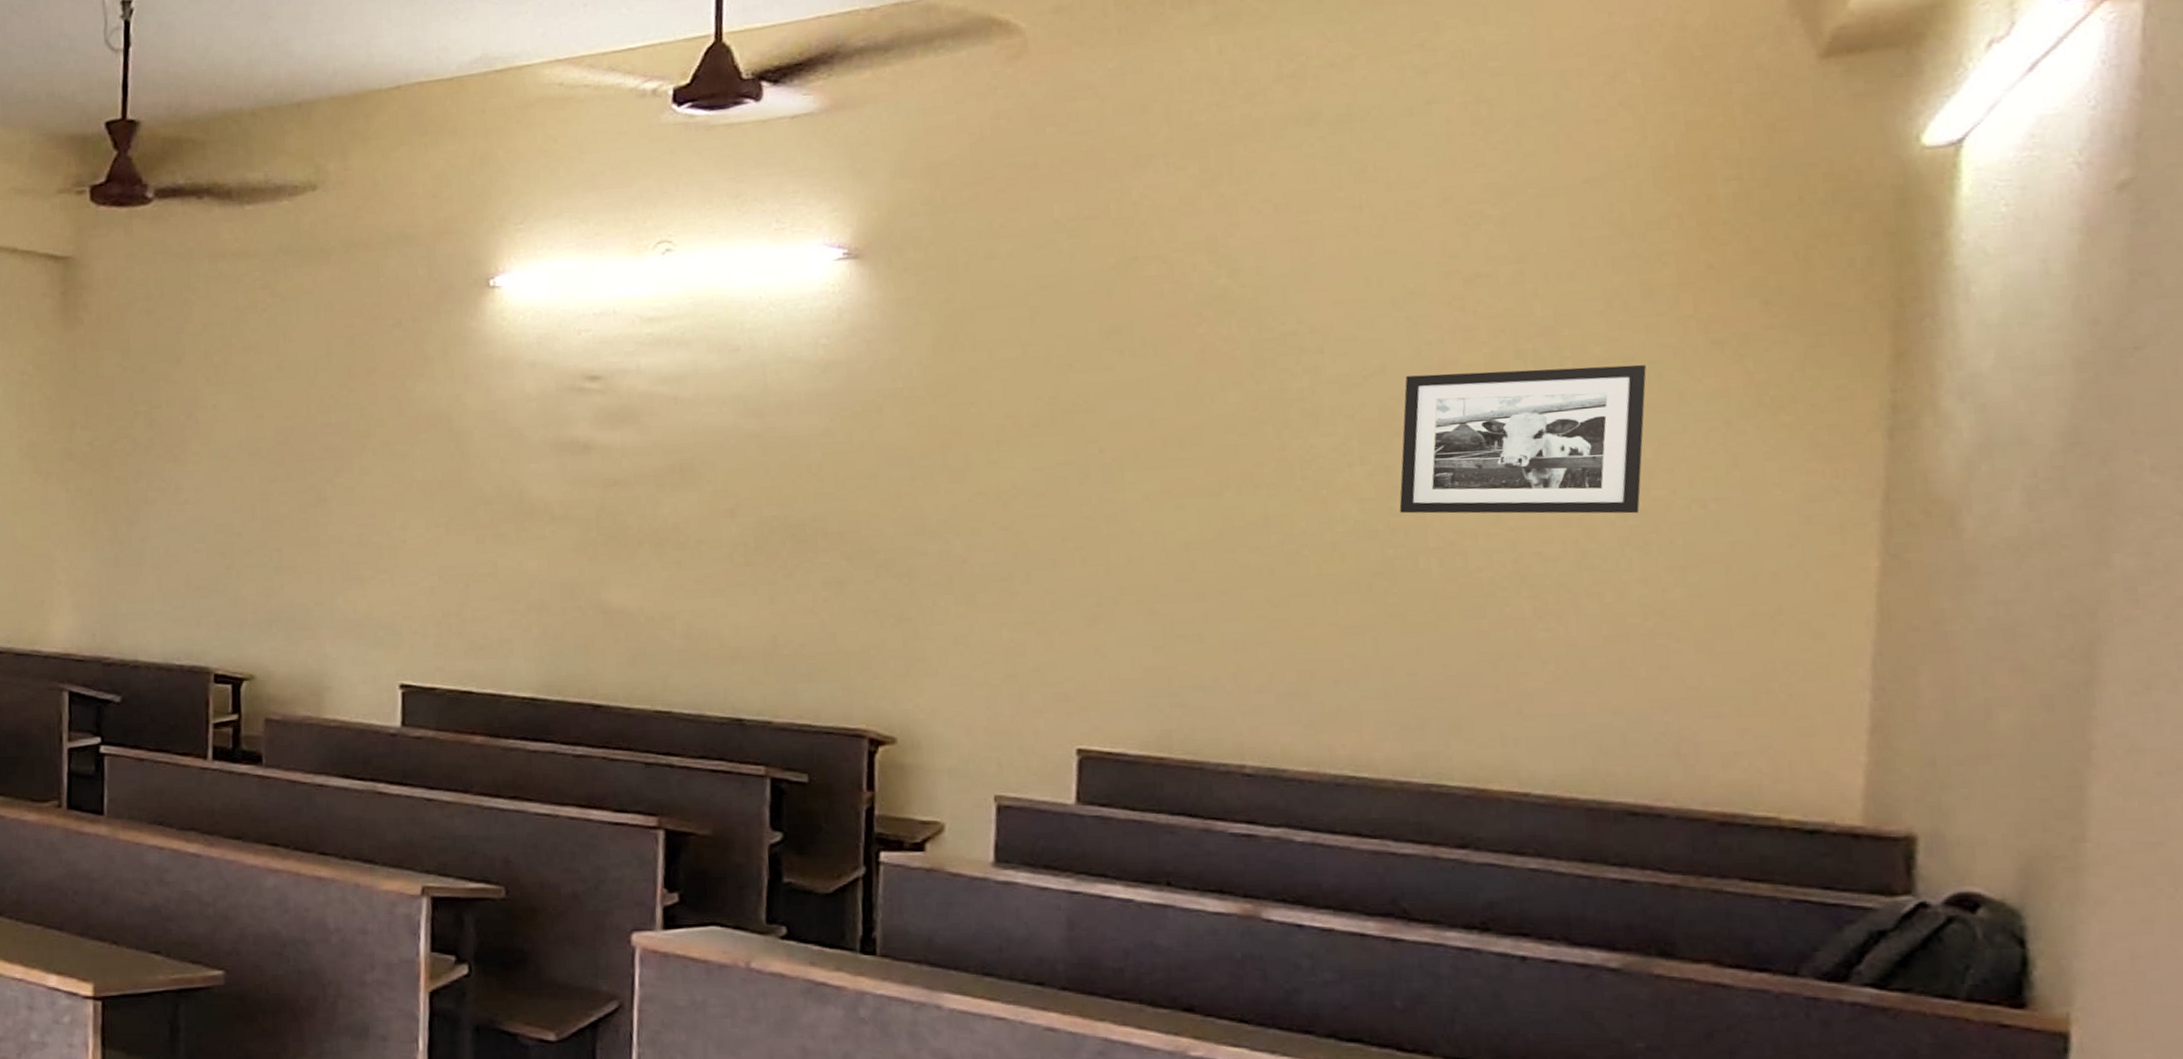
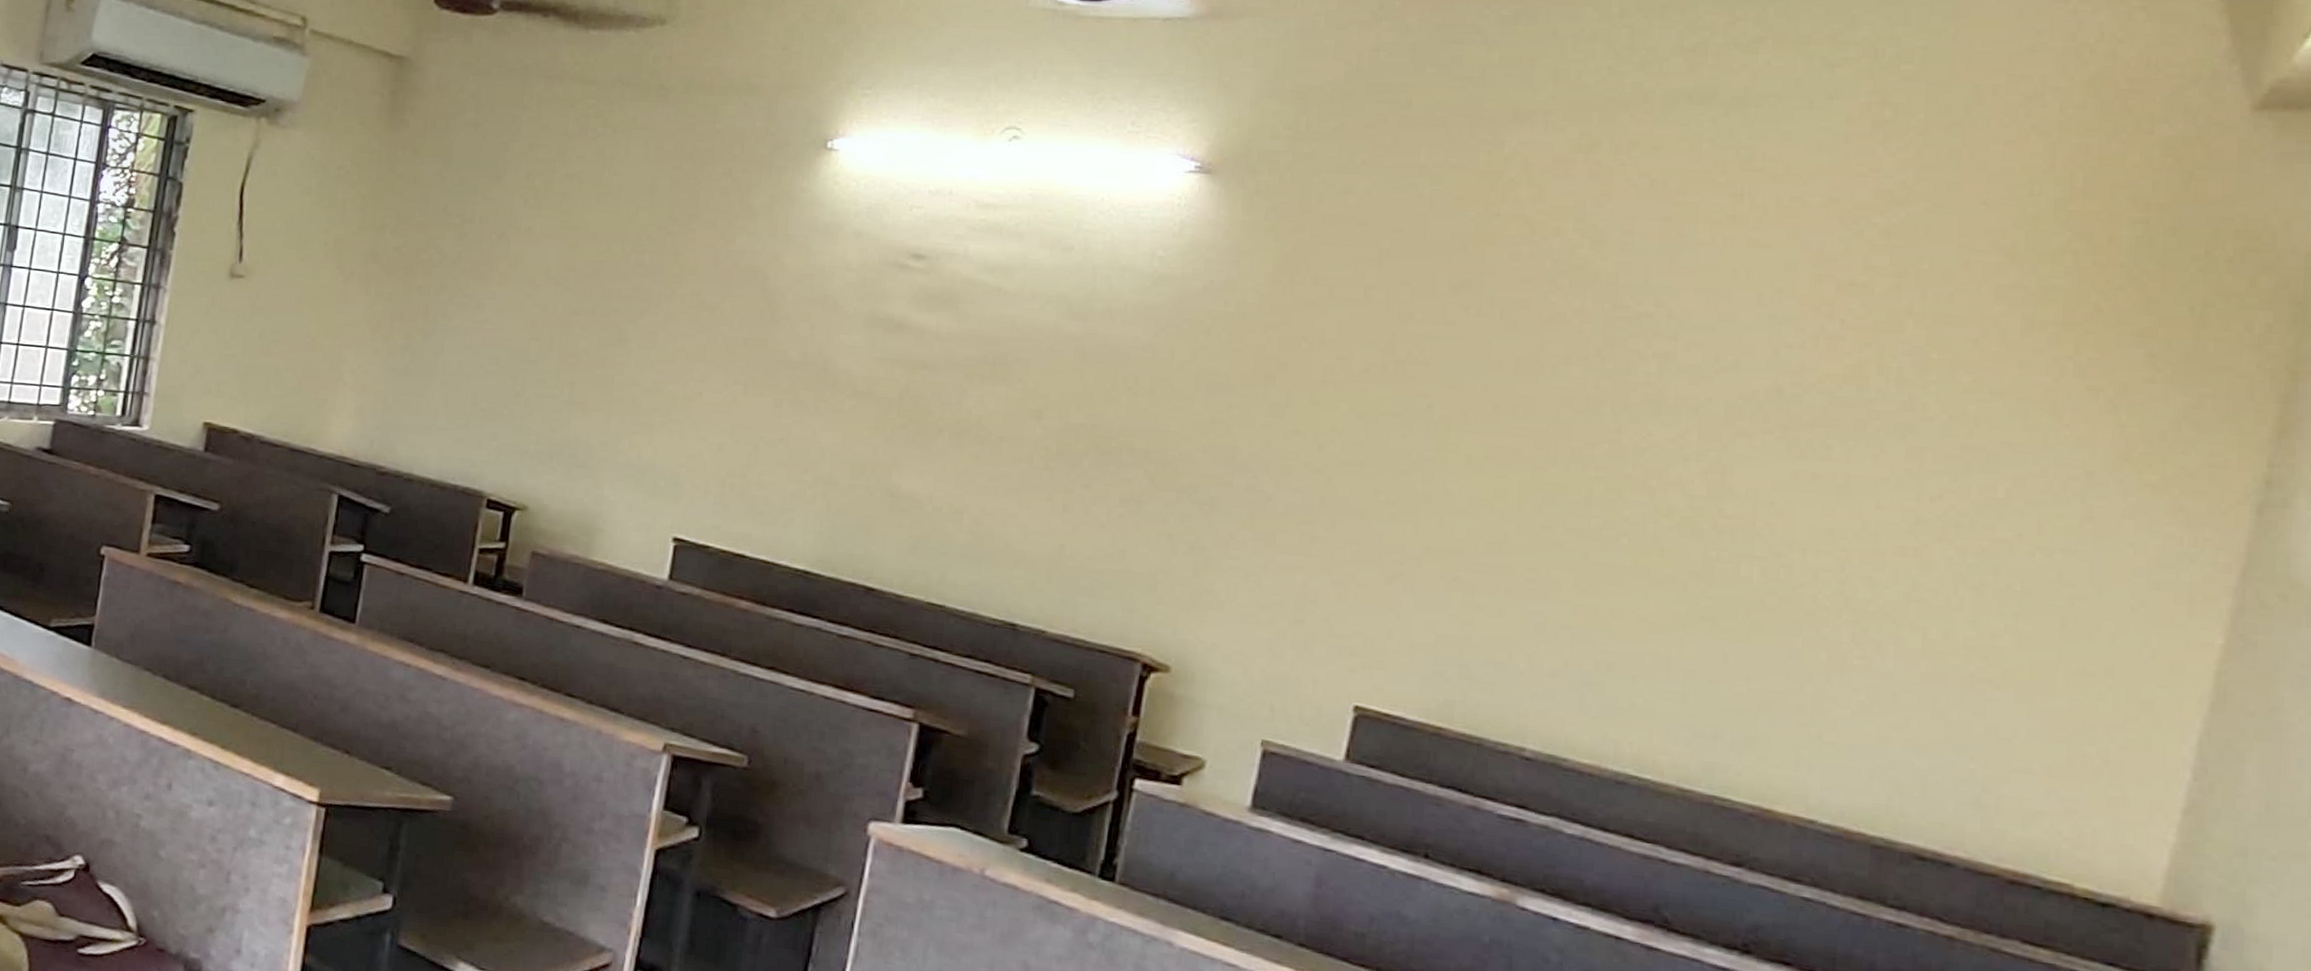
picture frame: present [1399,364,1647,514] -> none [1729,376,2013,552]

